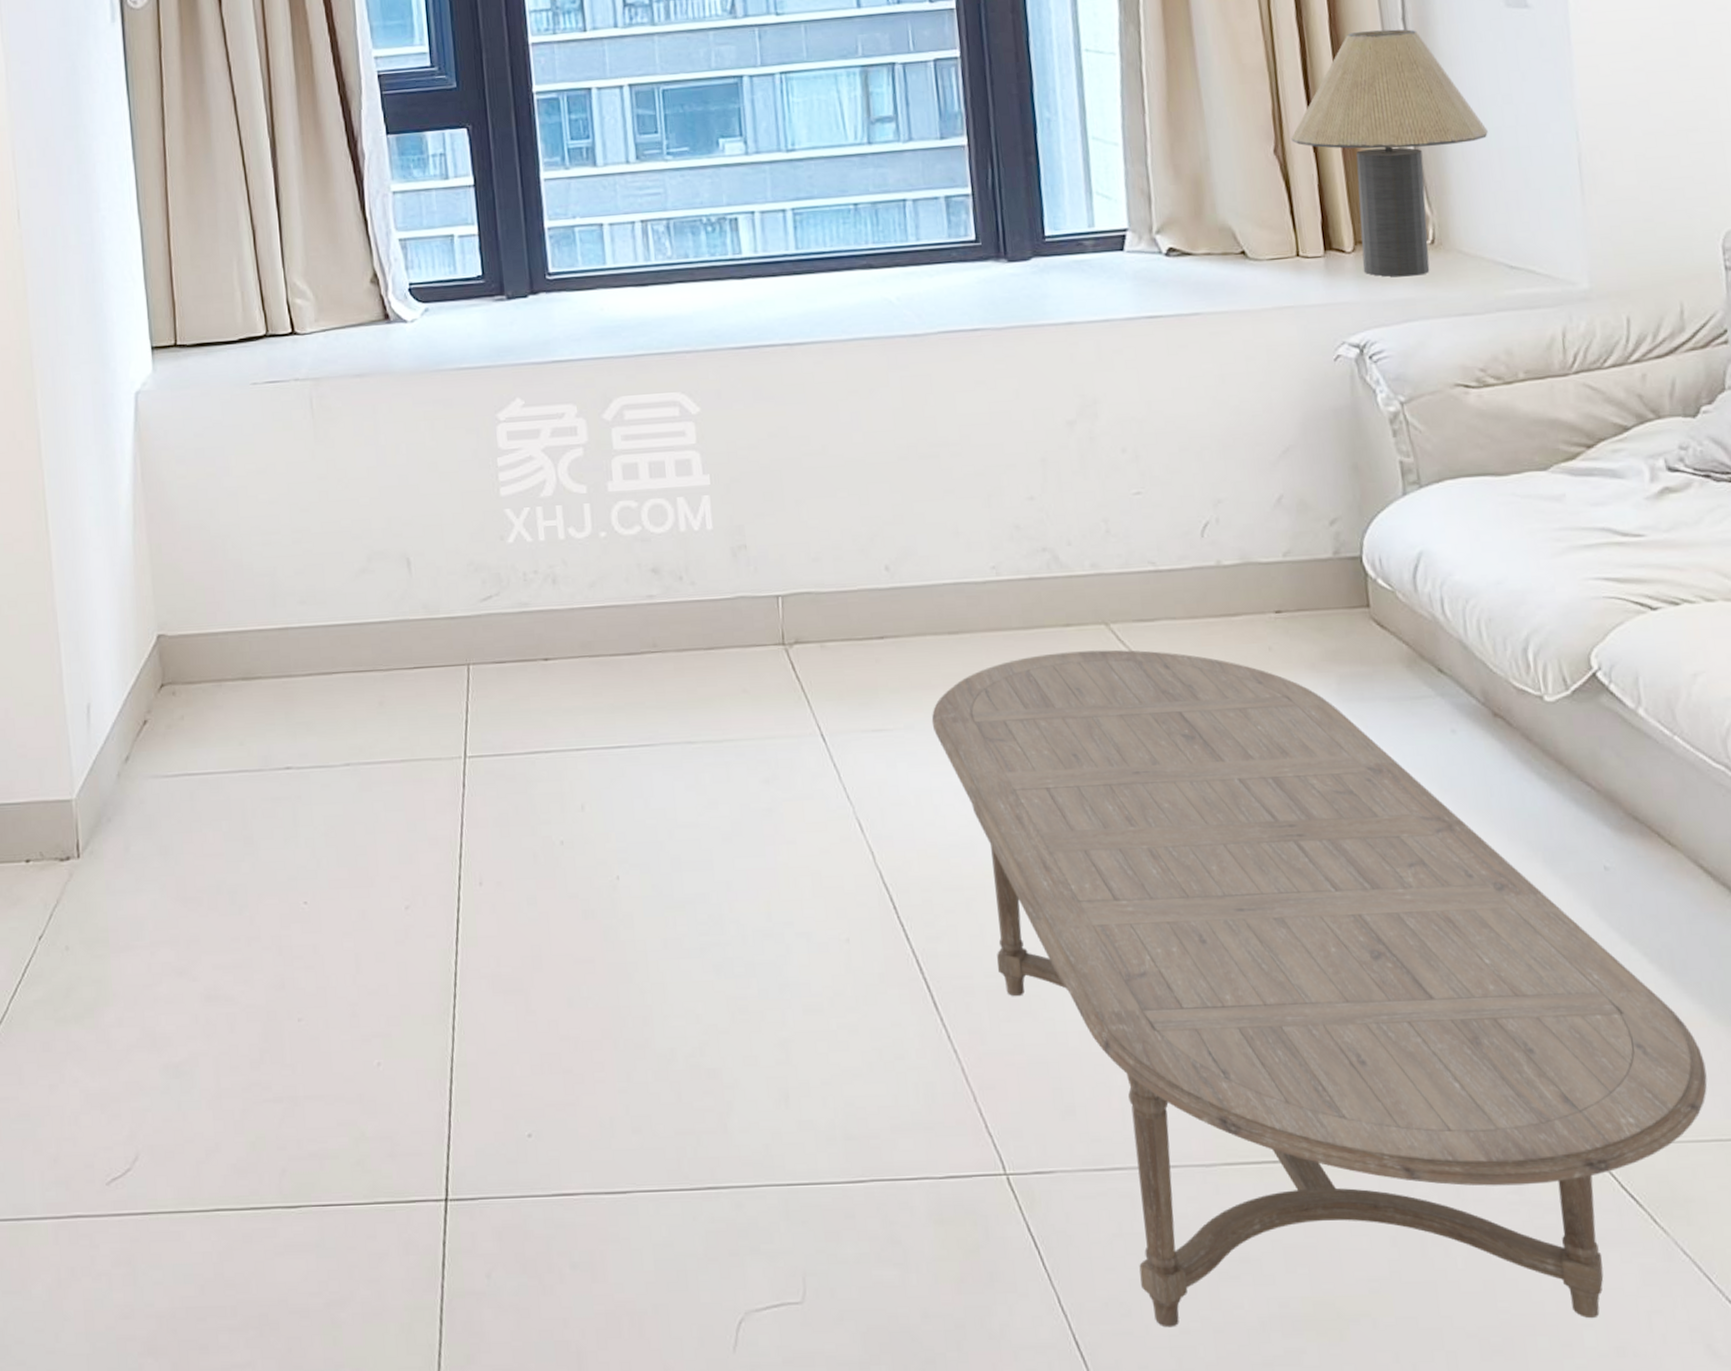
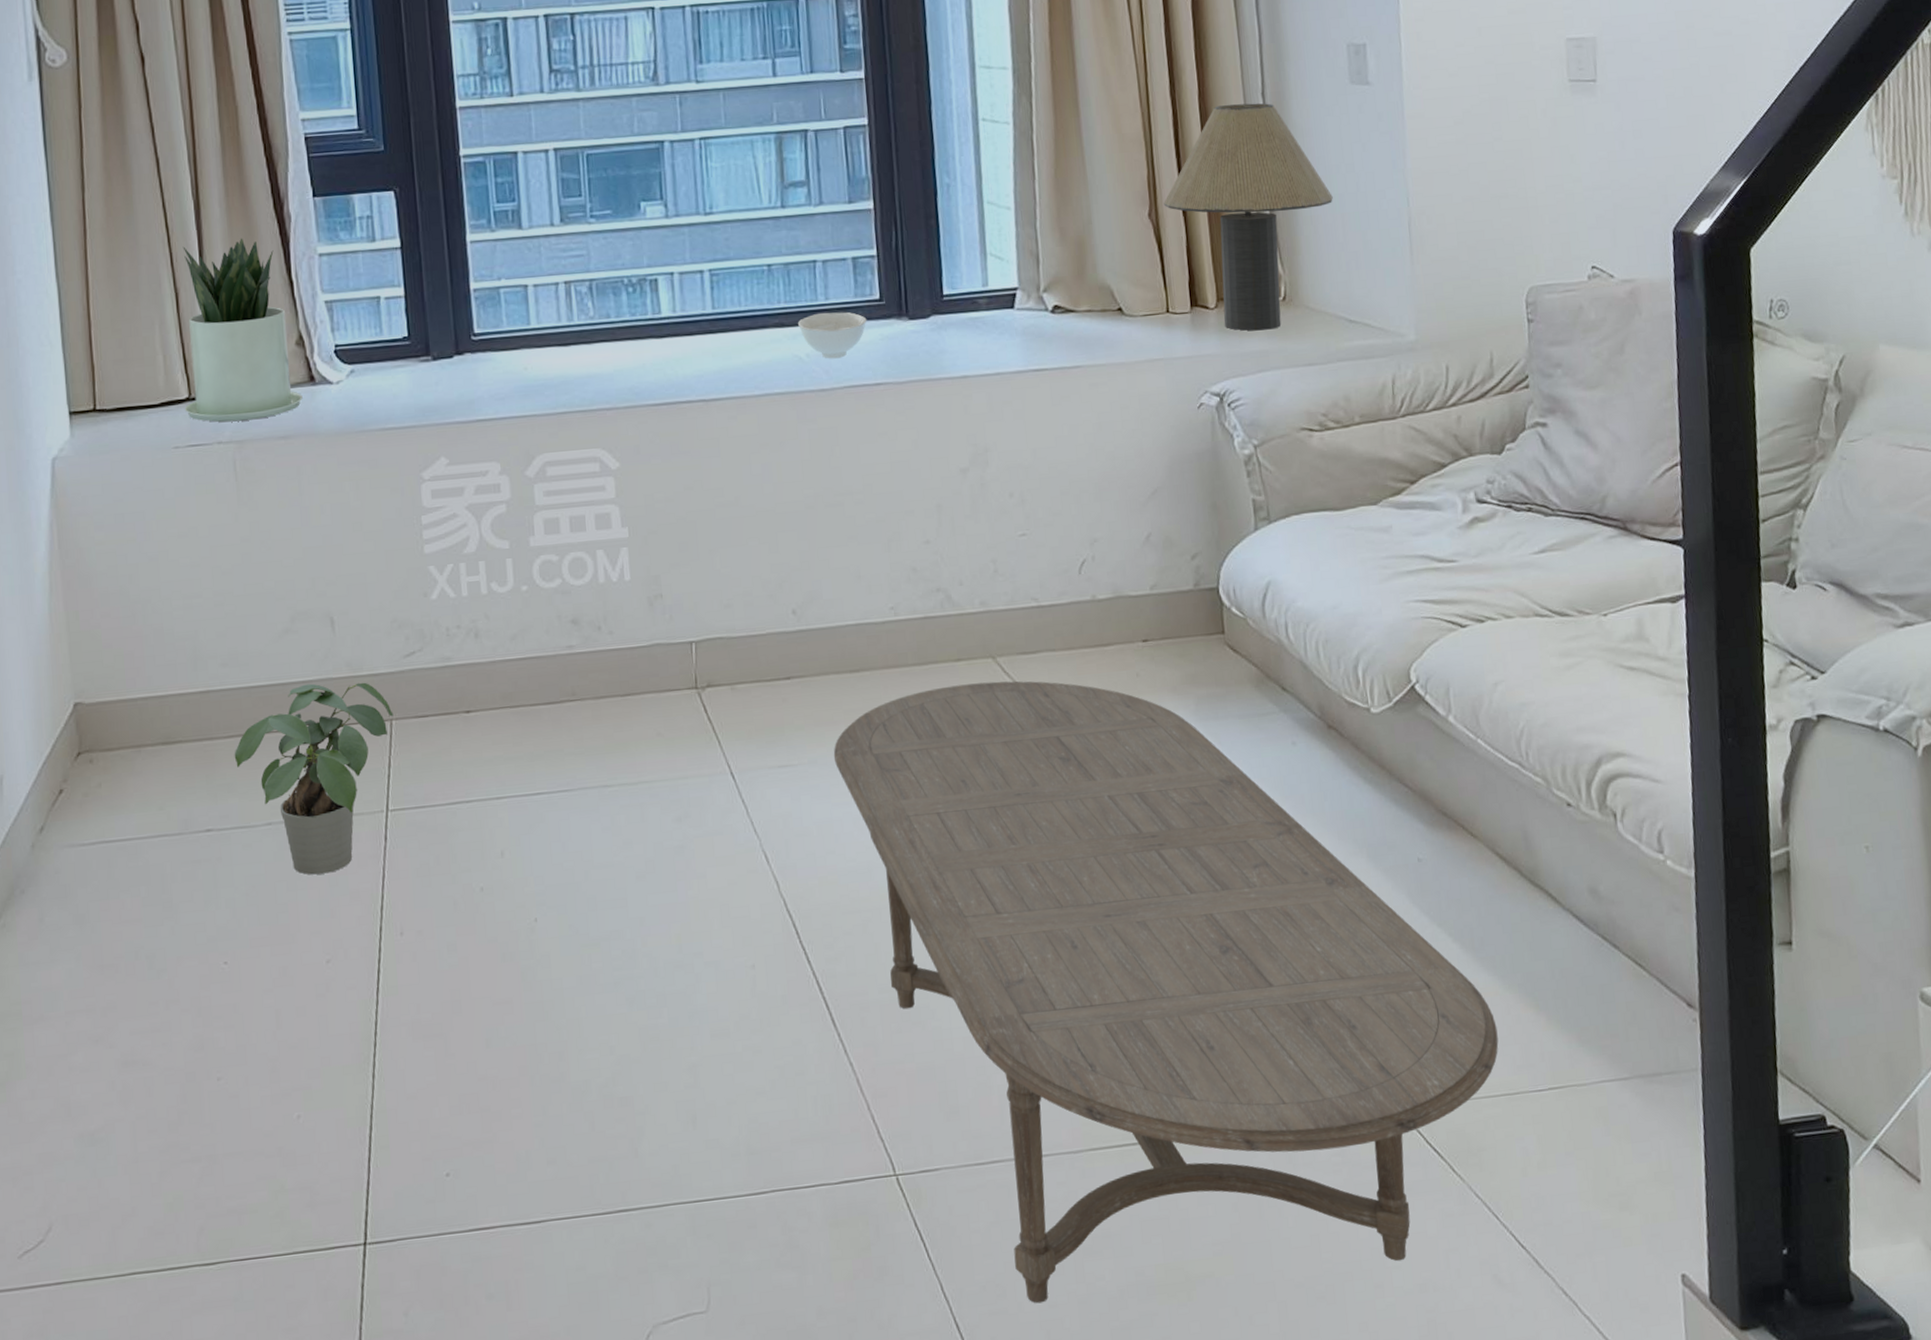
planter: none [259,175,378,360] -> present [182,238,303,423]
potted plant: none [312,624,471,819] -> present [234,682,394,875]
bowl: none [886,253,962,303] -> present [797,312,867,359]

